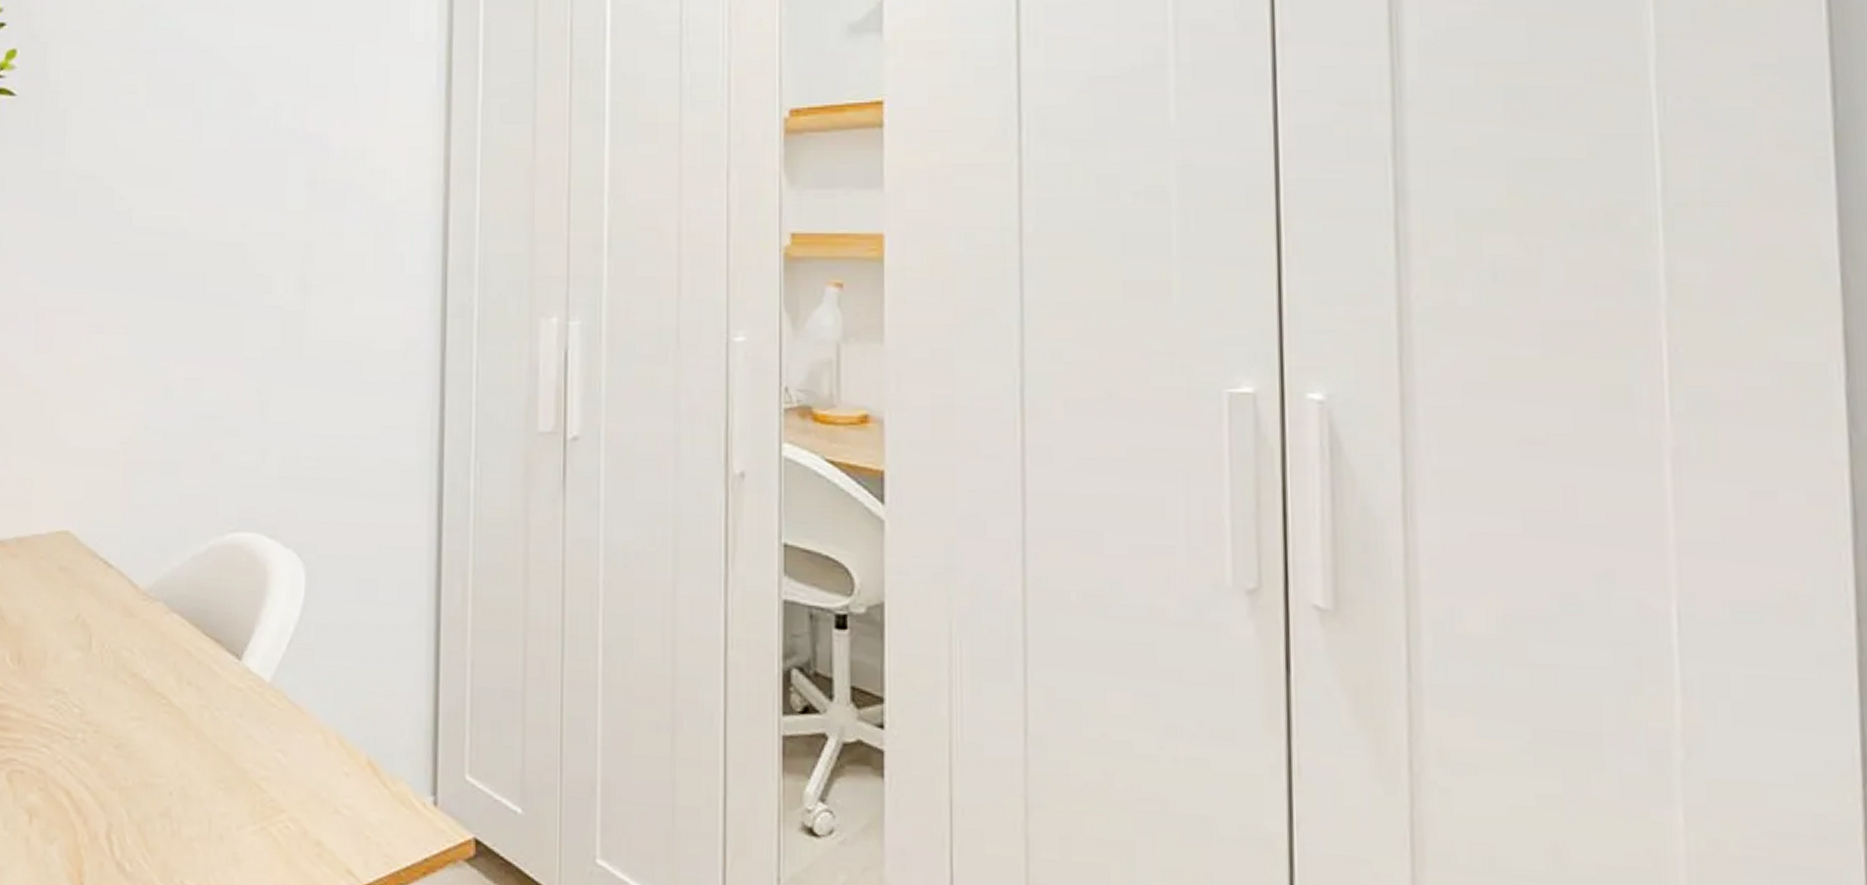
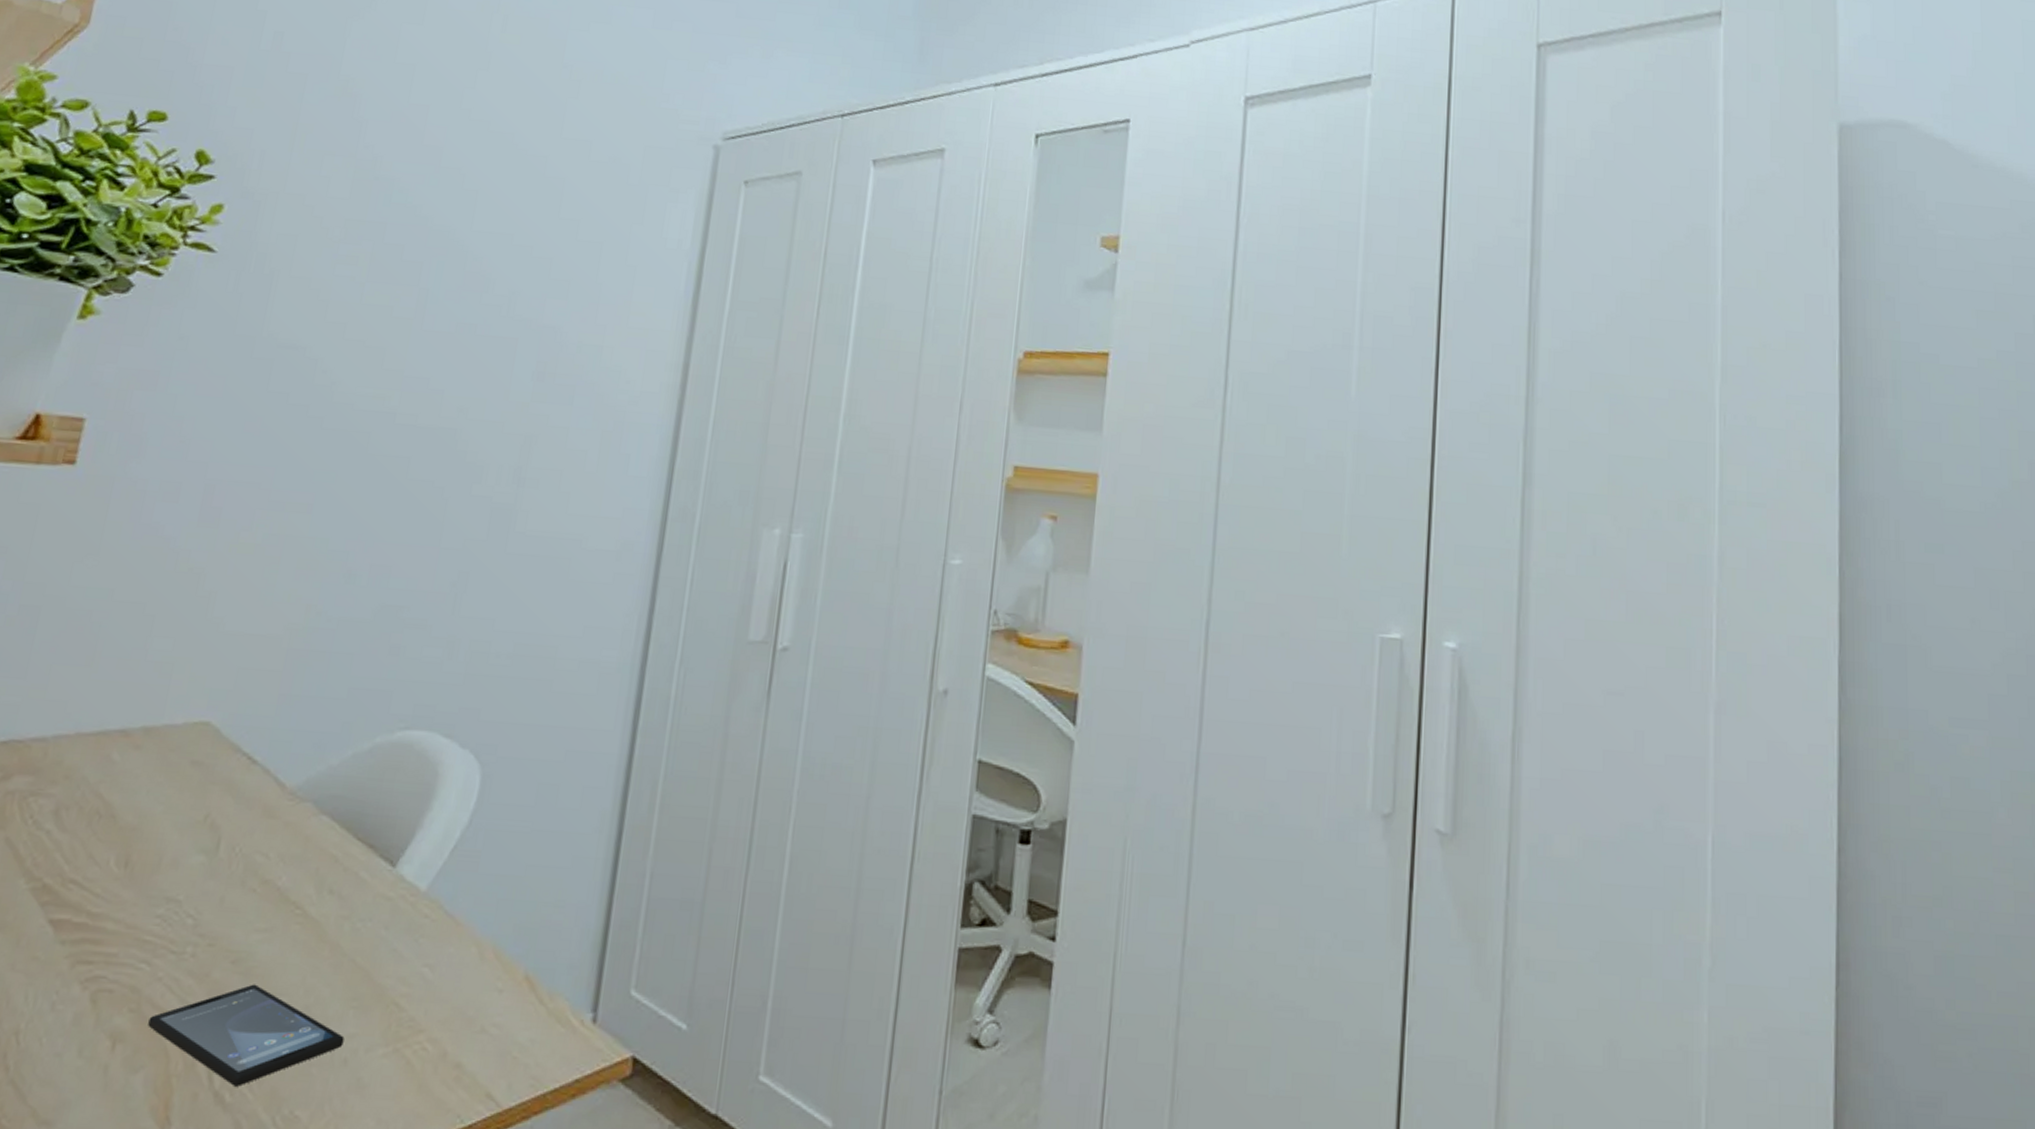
smartphone: none [55,766,218,858] -> present [148,984,345,1087]

